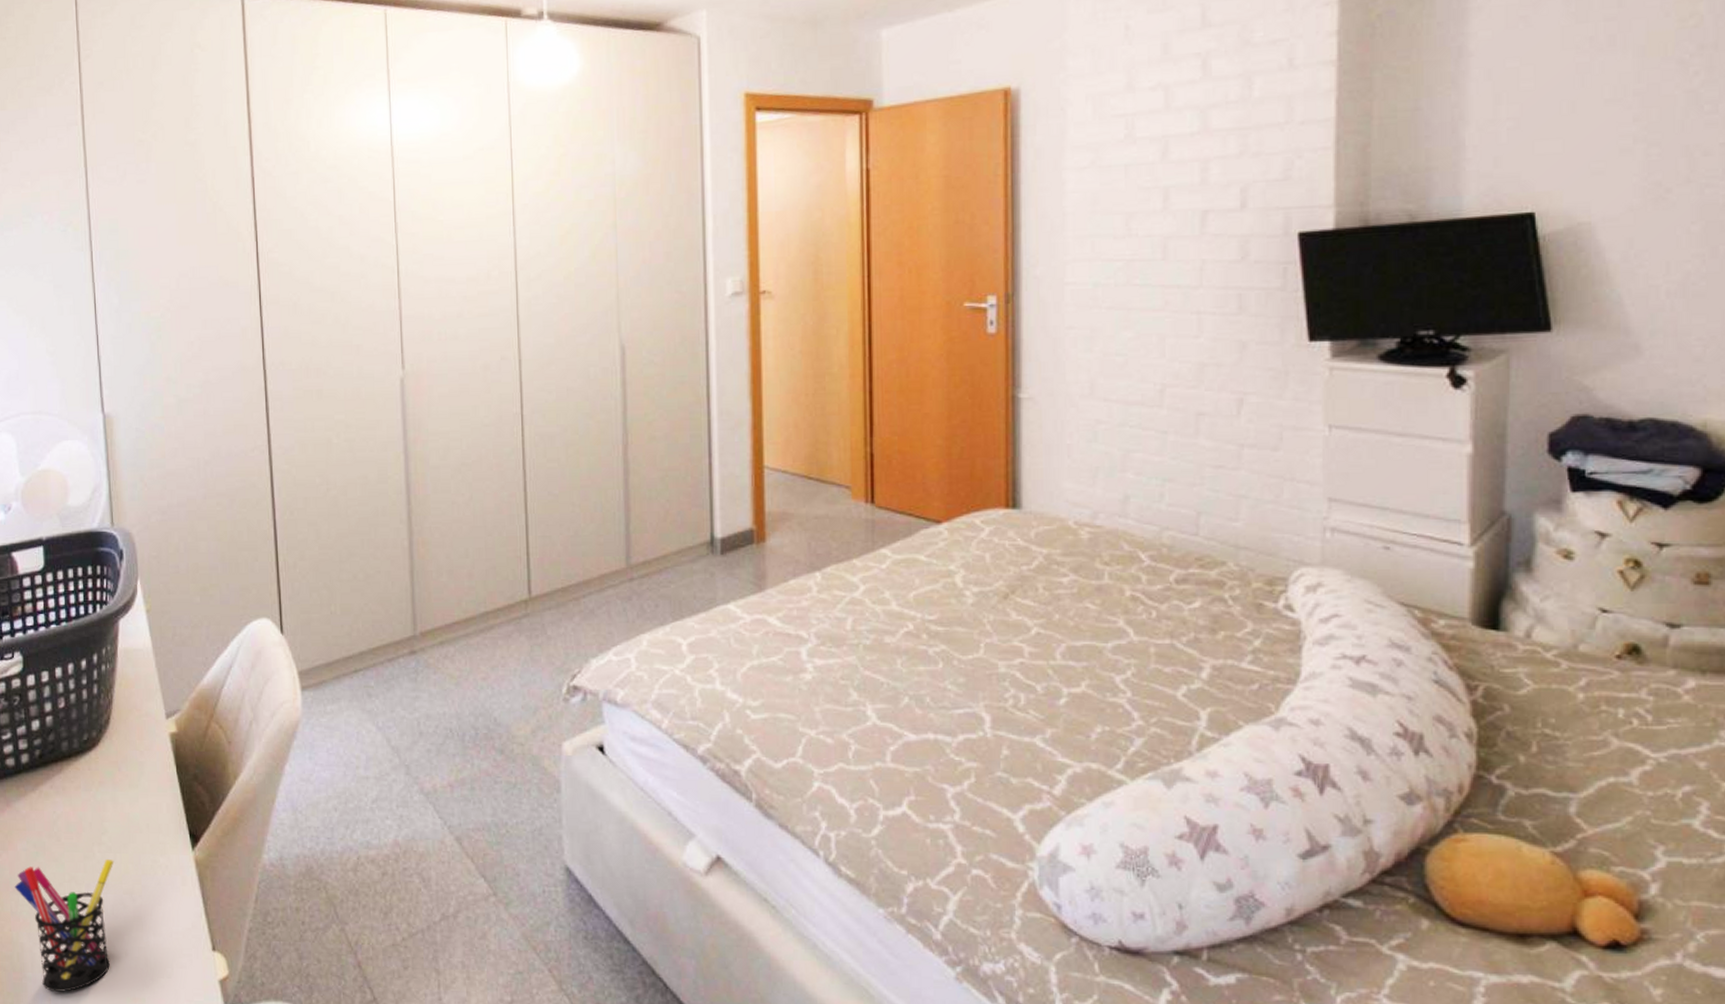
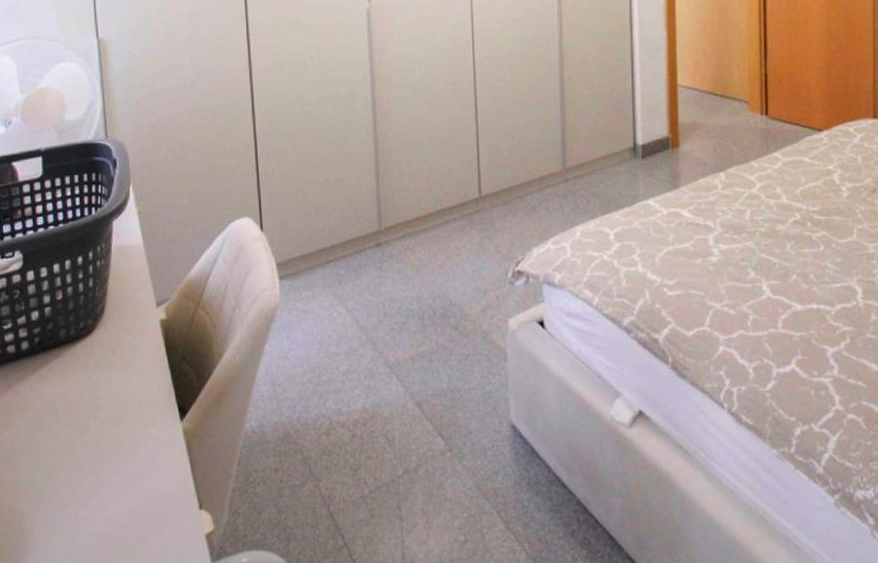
pen holder: present [14,860,115,992] -> none [15,433,109,552]

